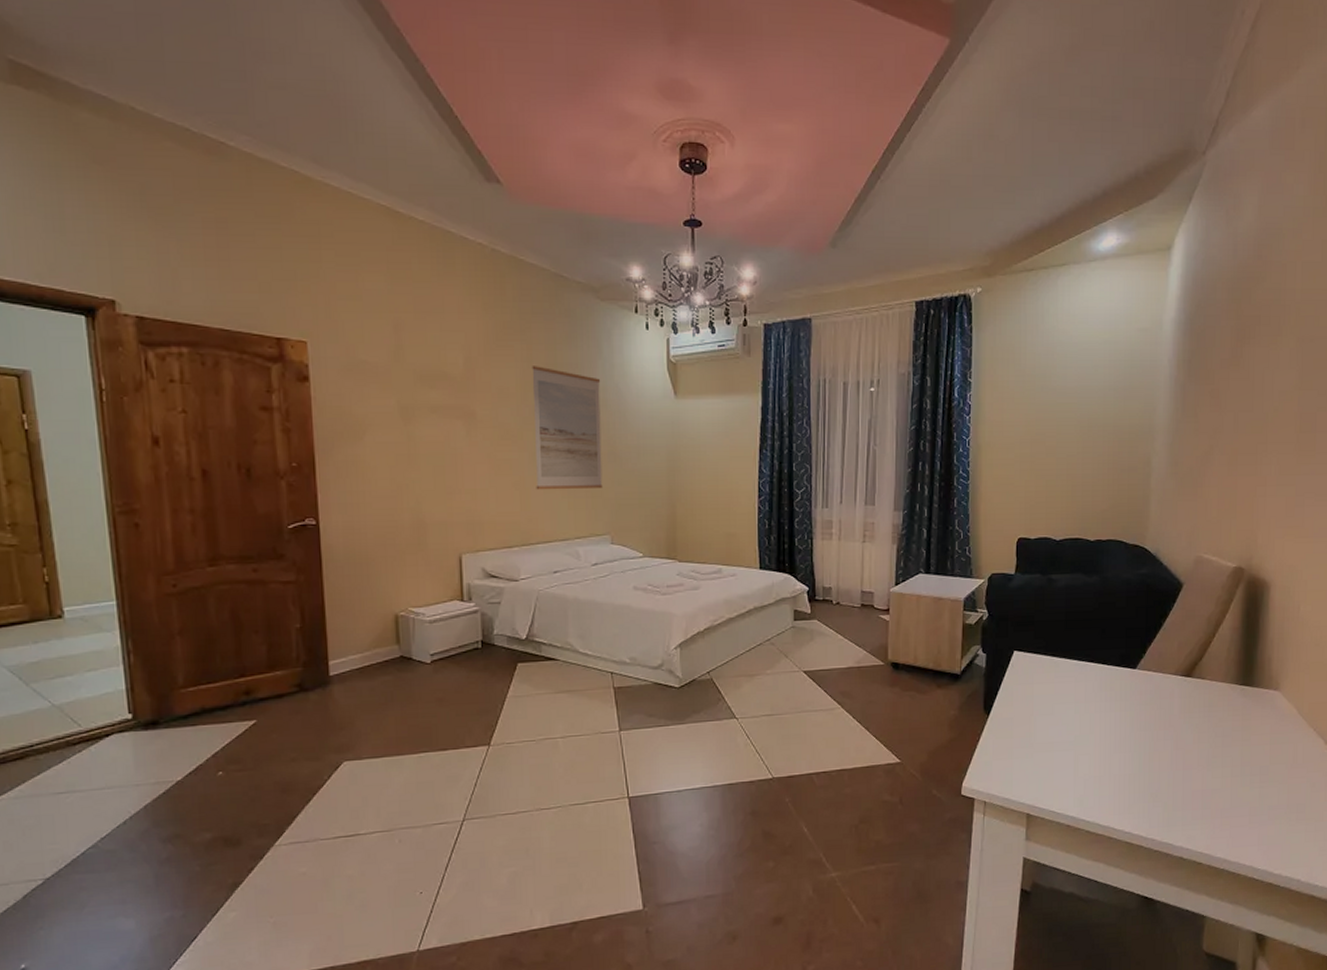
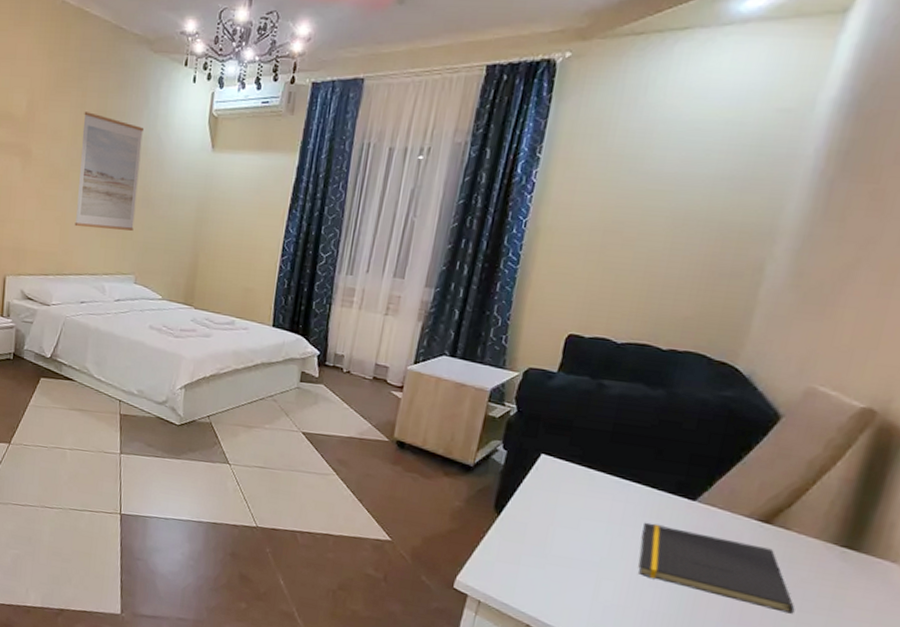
notepad: none [1102,696,1219,751] -> present [638,522,795,614]

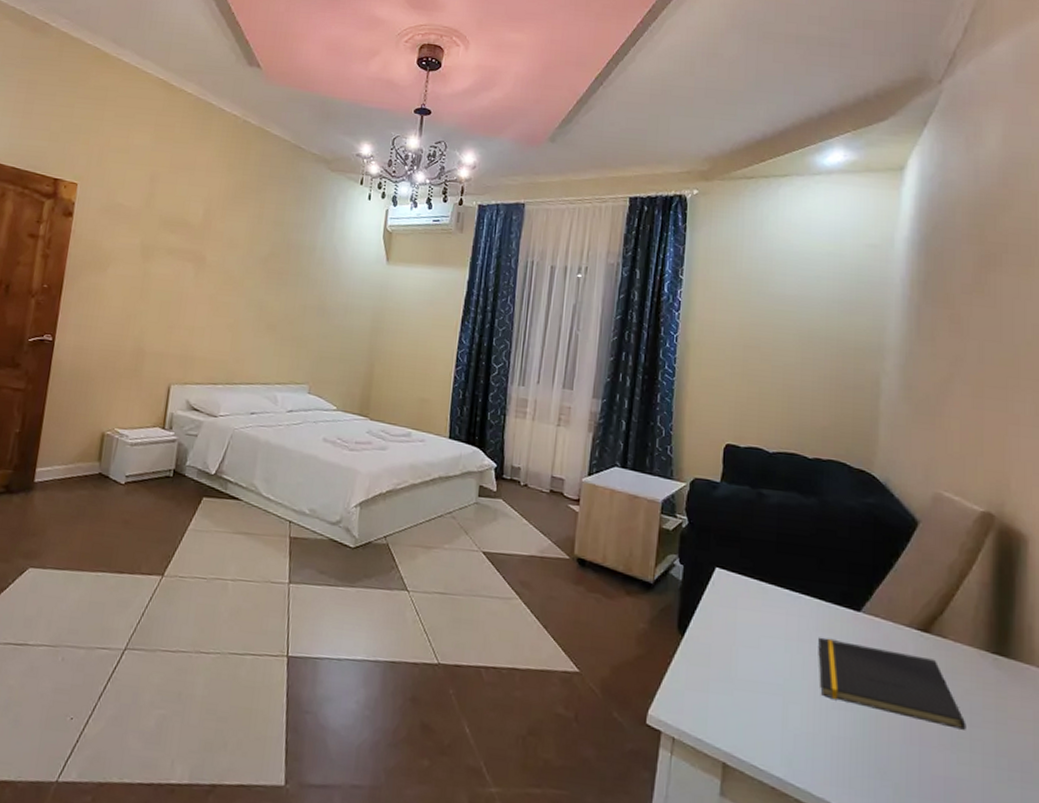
wall art: present [74,112,143,231] -> none [247,222,320,339]

